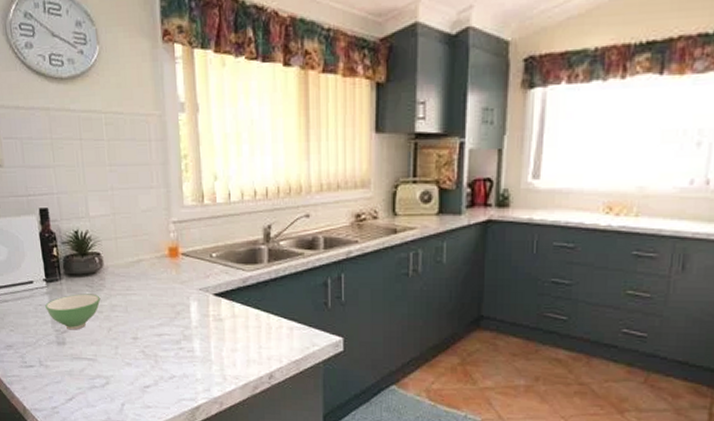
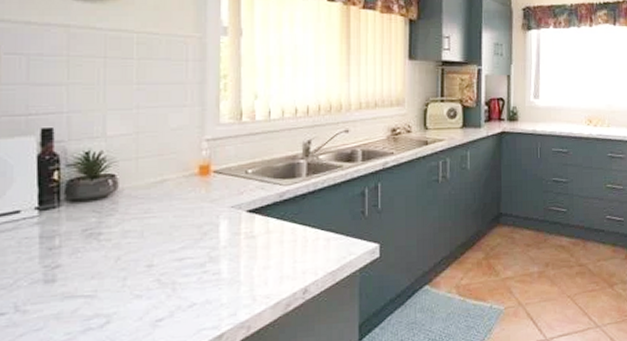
bowl: present [44,293,101,330] -> none [32,220,110,264]

